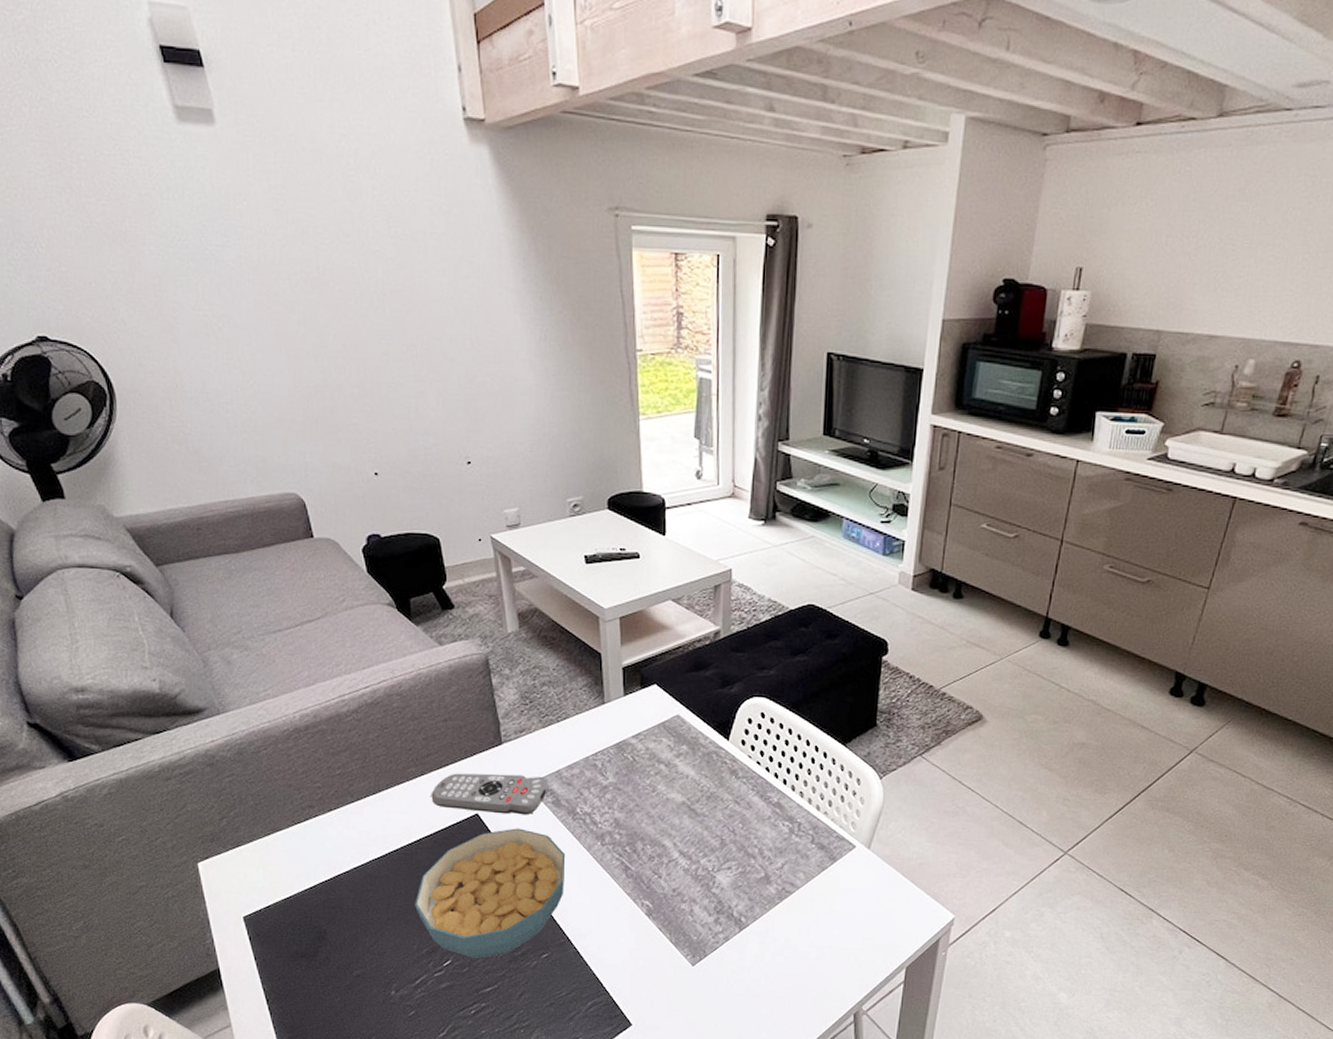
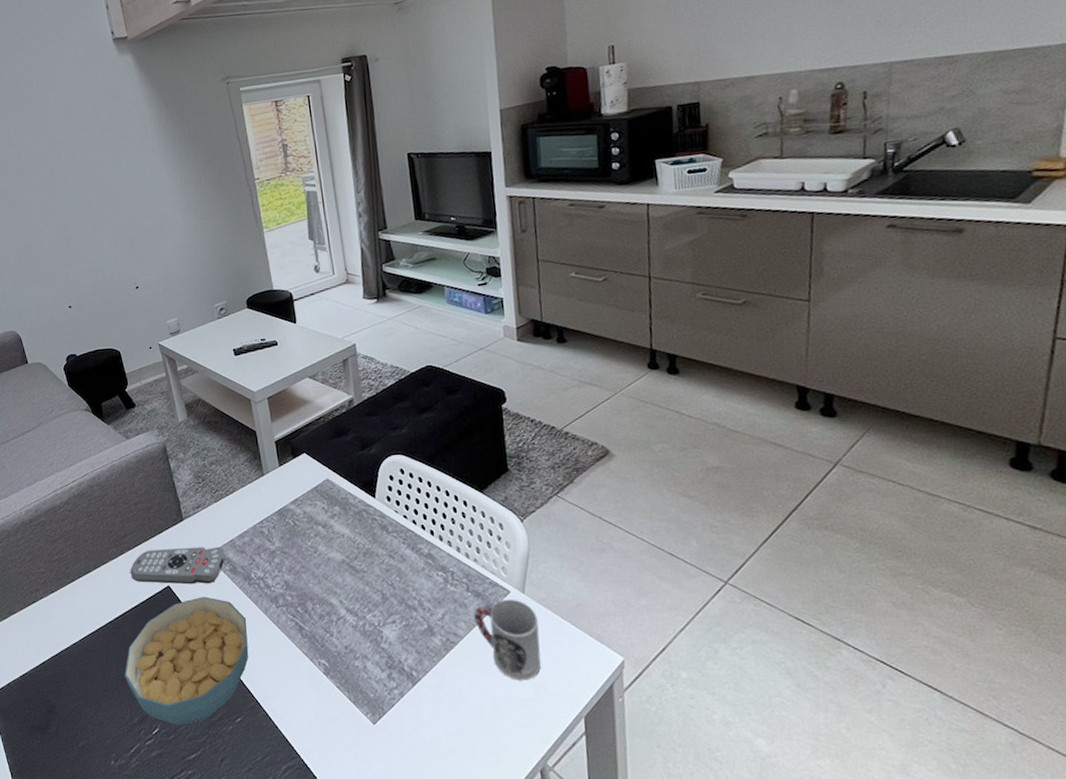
cup: none [815,853,879,932] -> present [474,599,541,681]

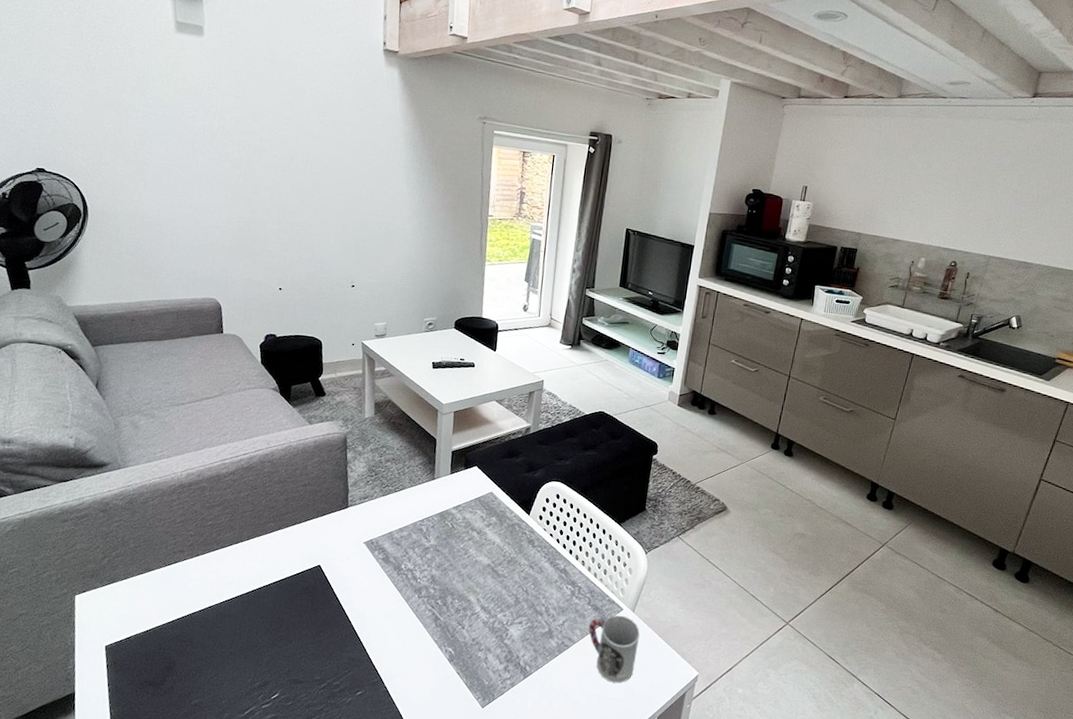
cereal bowl: present [124,597,249,725] -> none [255,579,388,693]
remote control: present [130,546,226,584] -> none [283,529,382,569]

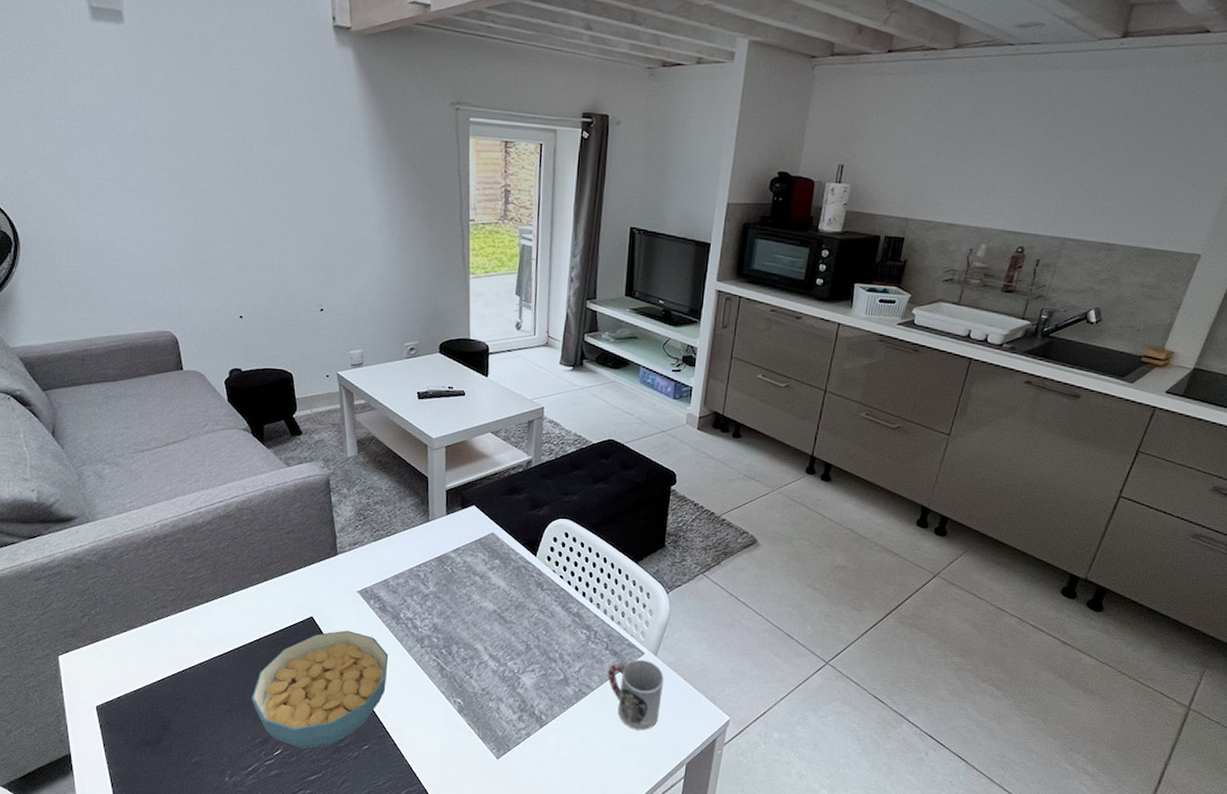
cereal bowl: none [255,579,388,693] -> present [252,630,389,749]

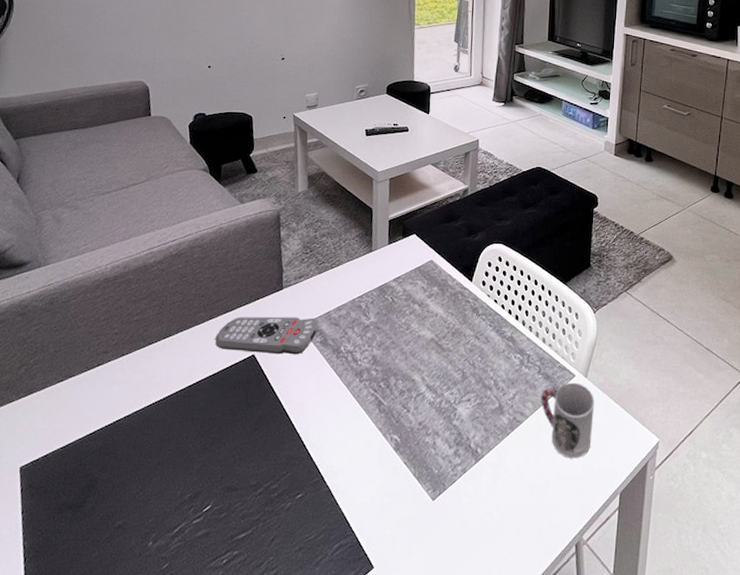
cereal bowl: present [252,630,389,749] -> none [185,367,328,502]
remote control: none [272,580,377,619] -> present [215,316,319,355]

